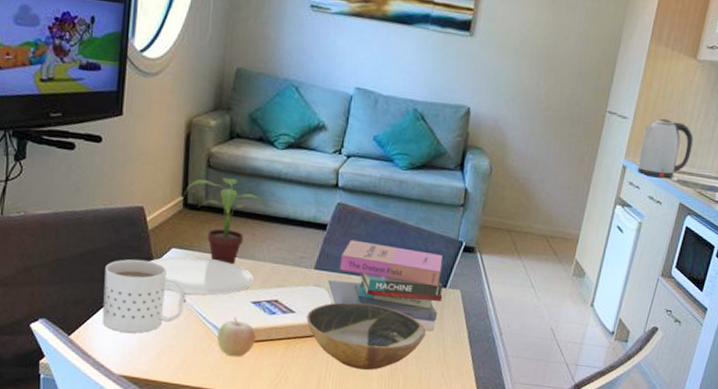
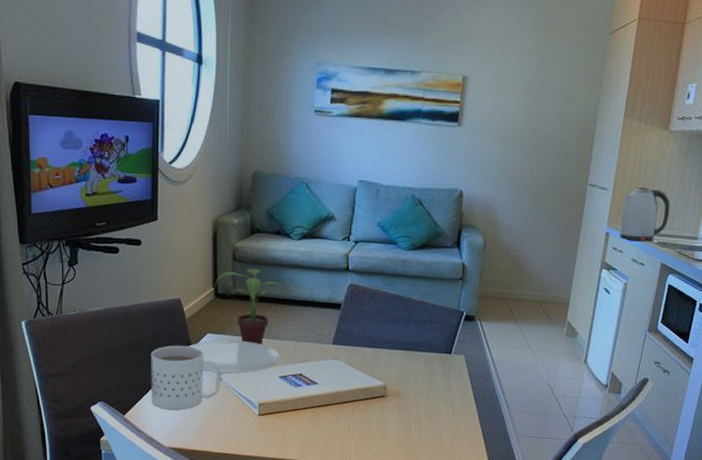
fruit: present [217,316,256,357] -> none [251,390,285,426]
bowl: present [306,302,427,370] -> none [328,372,436,431]
books: present [326,239,444,330] -> none [344,316,449,393]

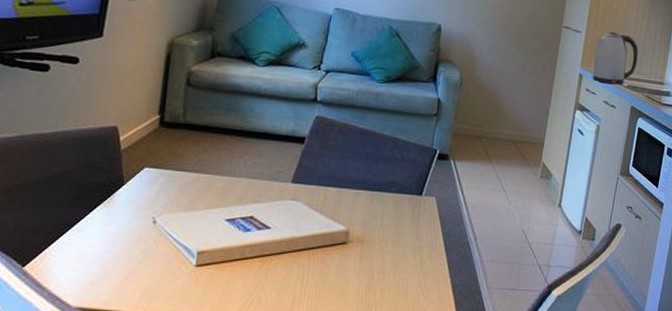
mug: present [151,345,220,410] -> none [62,180,156,260]
plate: present [189,339,280,374] -> none [120,175,230,216]
potted plant: present [214,269,288,344] -> none [160,95,246,181]

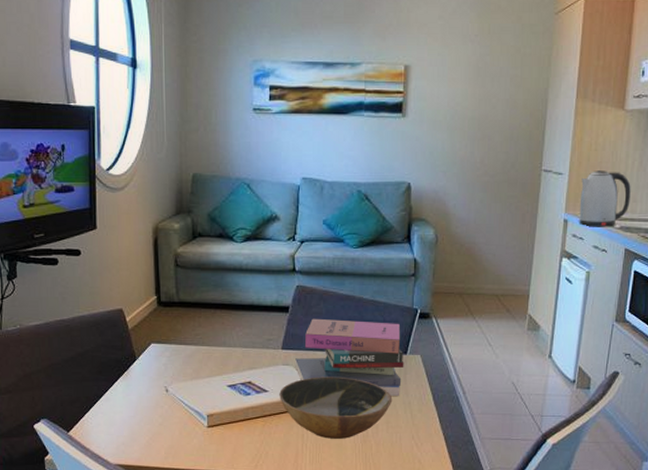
bowl: none [282,214,403,284] -> present [279,376,393,439]
books: none [303,152,419,239] -> present [294,318,404,396]

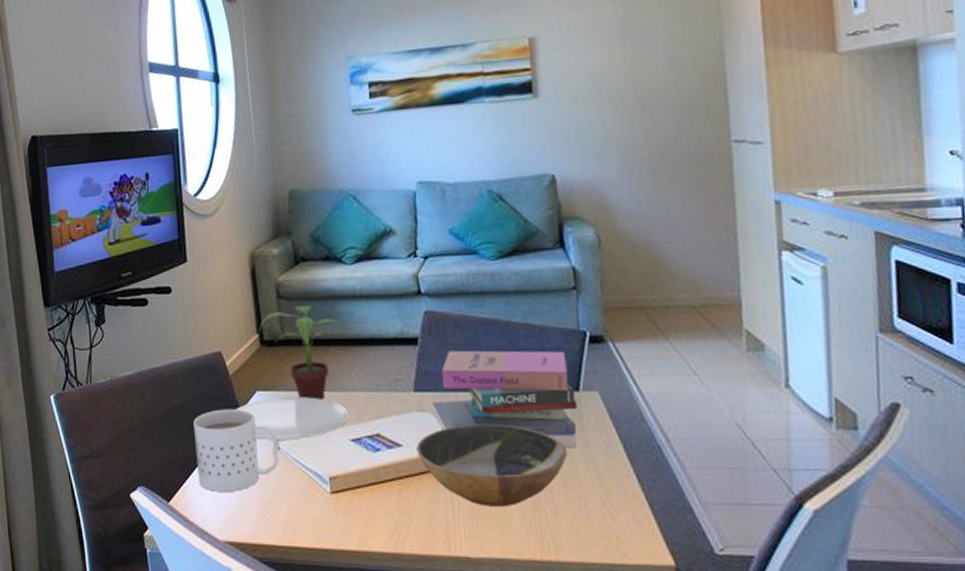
mug: none [94,357,167,424] -> present [193,408,280,492]
plate: none [133,349,228,385] -> present [236,396,349,441]
potted plant: none [157,275,233,353] -> present [258,306,348,400]
kettle: present [579,171,631,227] -> none [791,132,870,208]

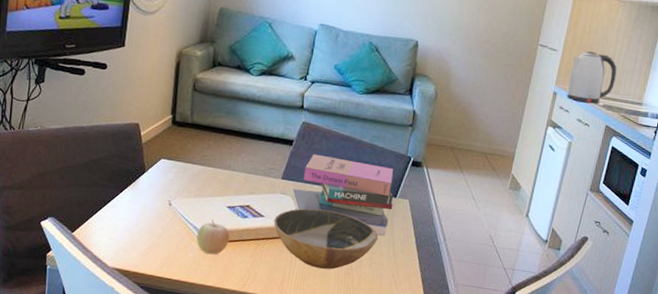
mug: present [193,408,280,492] -> none [100,168,171,232]
plate: present [236,396,349,441] -> none [142,166,230,201]
potted plant: present [258,306,348,400] -> none [173,100,243,174]
fruit: none [320,459,364,508] -> present [196,219,230,255]
kettle: none [791,132,870,208] -> present [566,51,617,104]

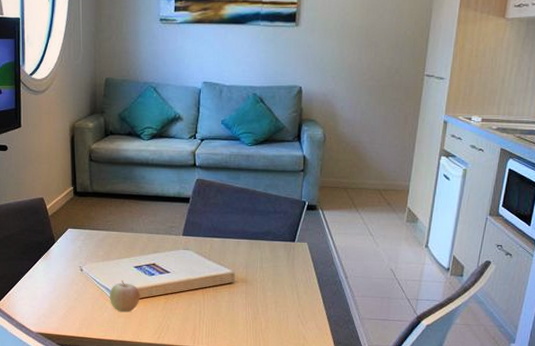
bowl: present [274,208,379,269] -> none [180,260,281,316]
books: present [291,154,394,235] -> none [193,208,292,279]
kettle: present [566,51,617,104] -> none [458,75,509,128]

